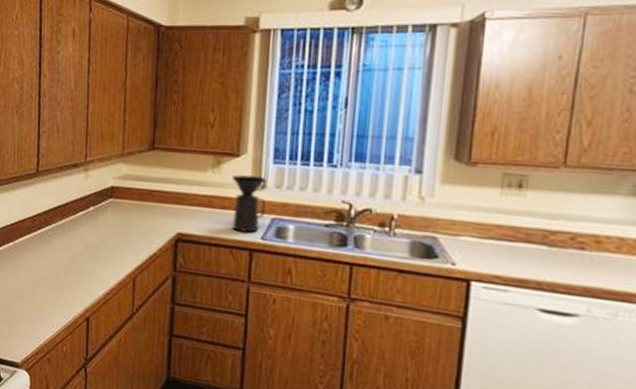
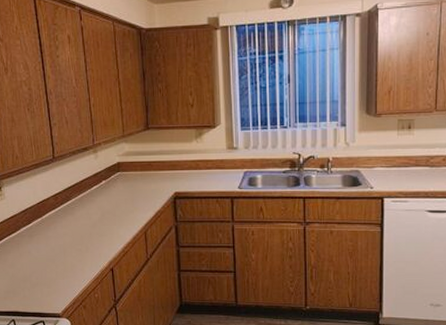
coffee maker: present [232,175,267,233] -> none [212,141,239,185]

